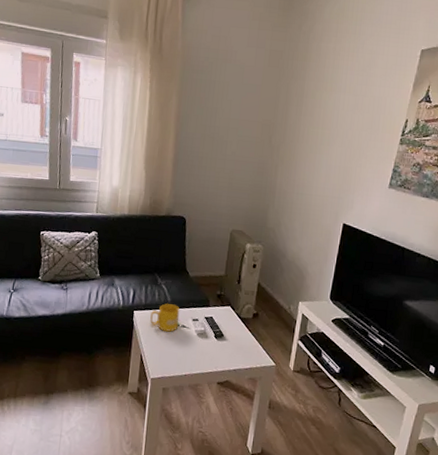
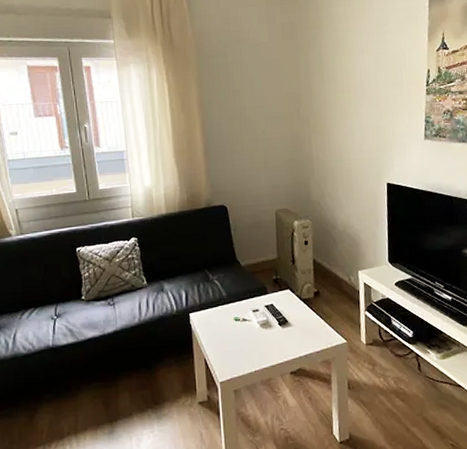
mug: present [150,303,180,332] -> none [208,298,239,329]

